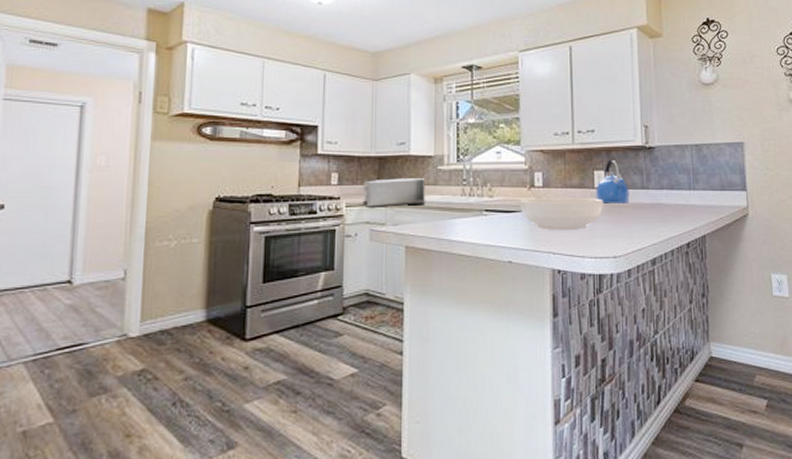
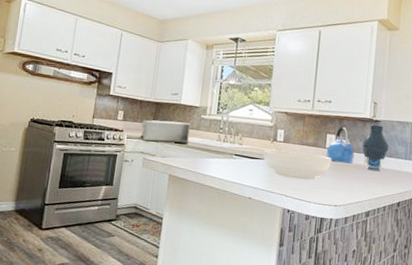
vase: none [637,153,669,209] -> present [362,124,389,172]

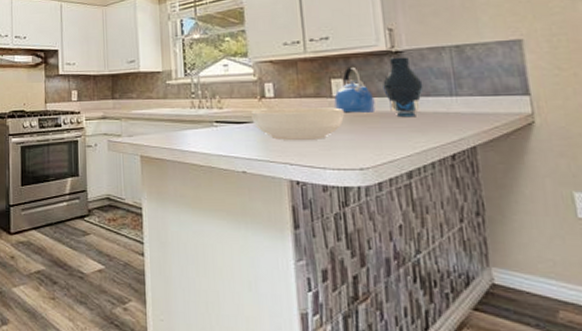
toaster: present [140,119,190,145] -> none [98,92,157,122]

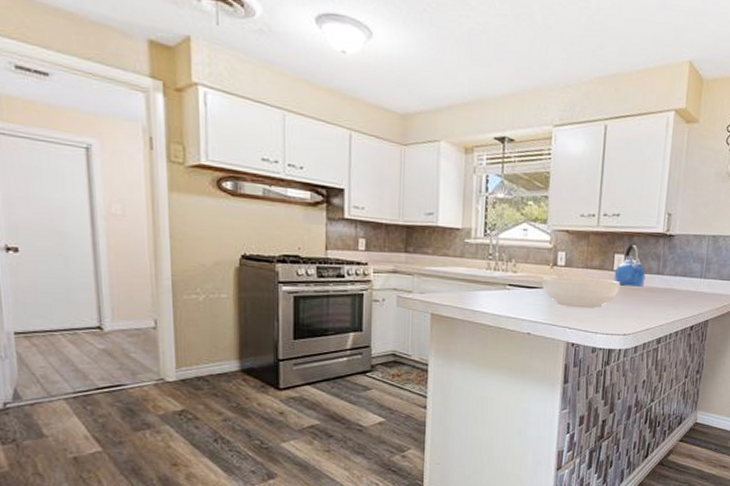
vase: present [383,57,424,118] -> none [653,240,684,294]

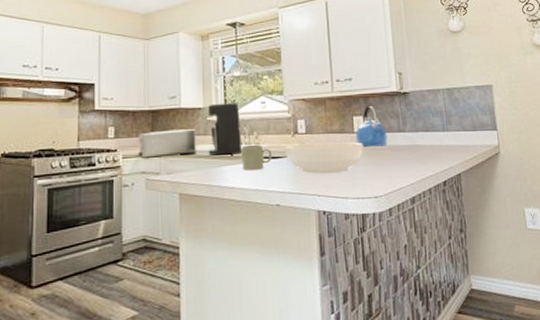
toaster: none [389,248,453,277] -> present [137,128,197,159]
coffee maker: none [463,225,500,281] -> present [208,103,243,156]
mug: none [497,272,528,299] -> present [241,144,272,171]

